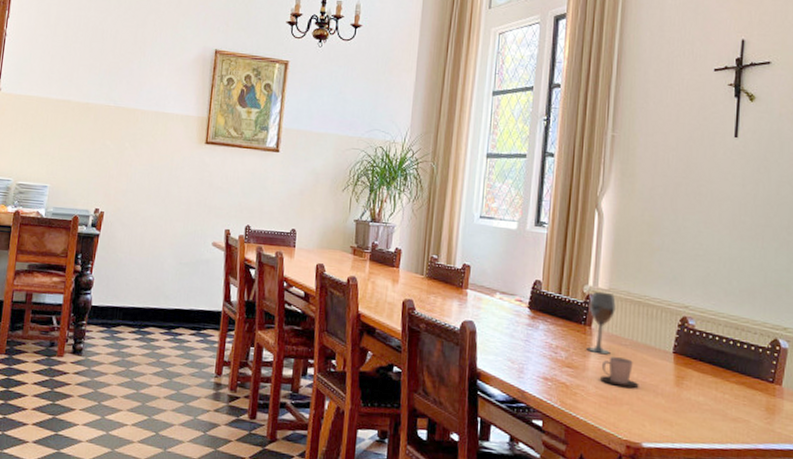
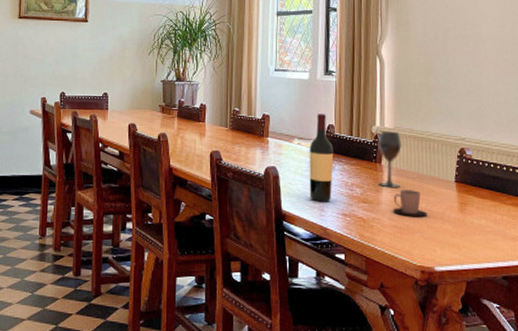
wine bottle: none [508,268,539,364] -> present [309,114,334,202]

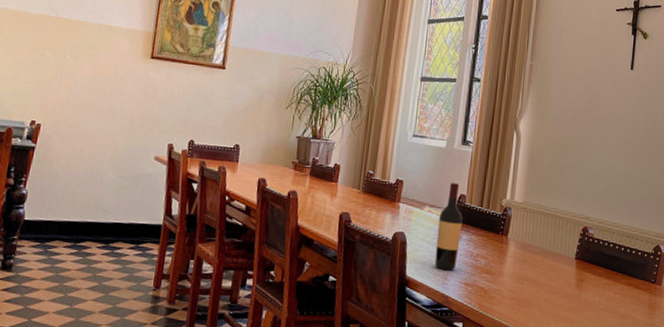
wine glass: present [379,130,403,187] -> none [503,204,530,261]
cup: present [392,190,428,216] -> none [513,263,546,290]

